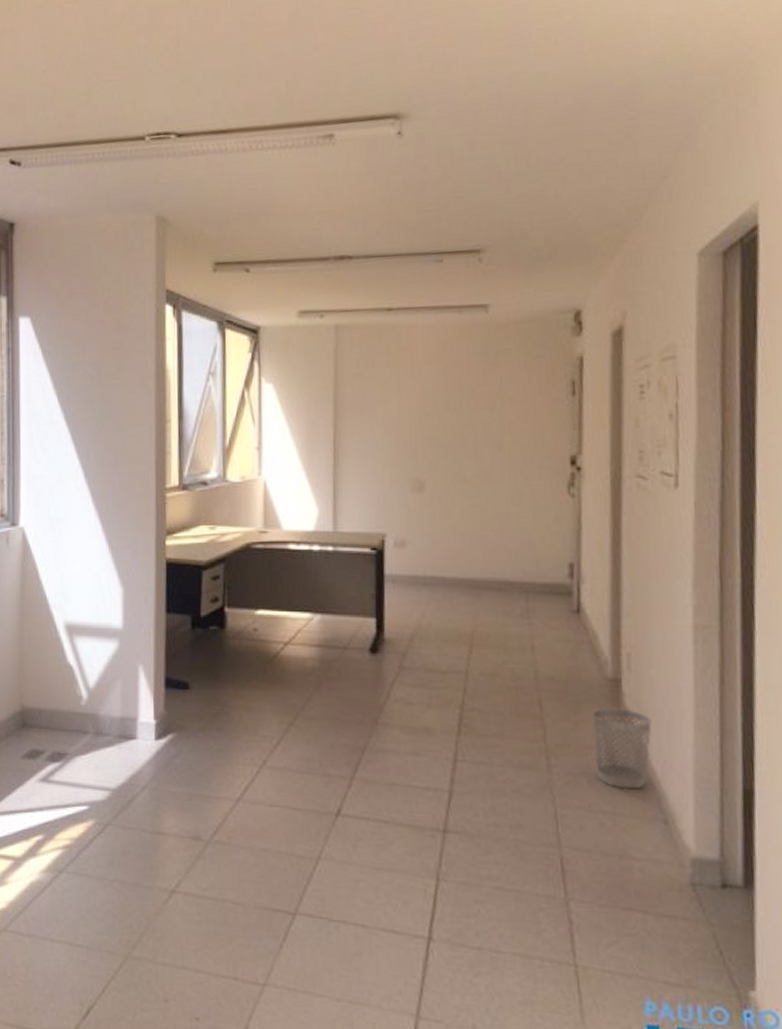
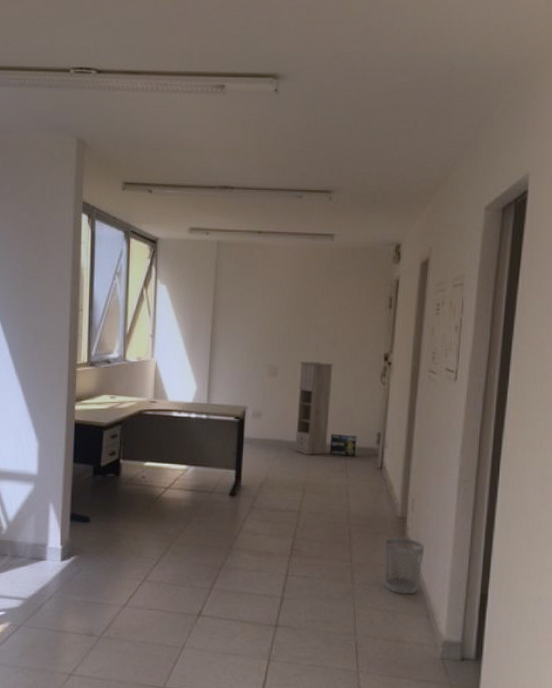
storage cabinet: none [453,471,500,596] -> present [294,361,333,455]
box: none [502,565,541,597] -> present [329,433,357,457]

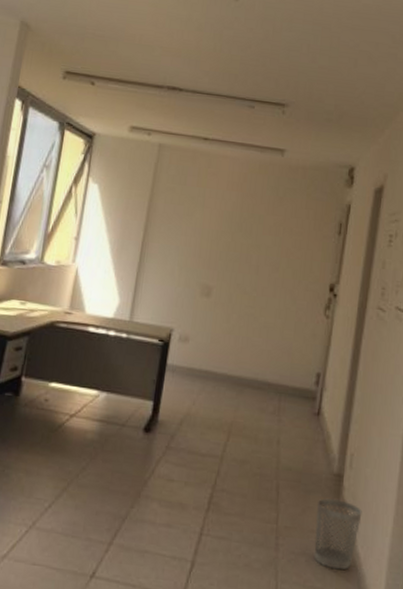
storage cabinet: present [294,361,333,455] -> none [222,283,273,392]
box: present [329,433,357,457] -> none [261,368,294,399]

